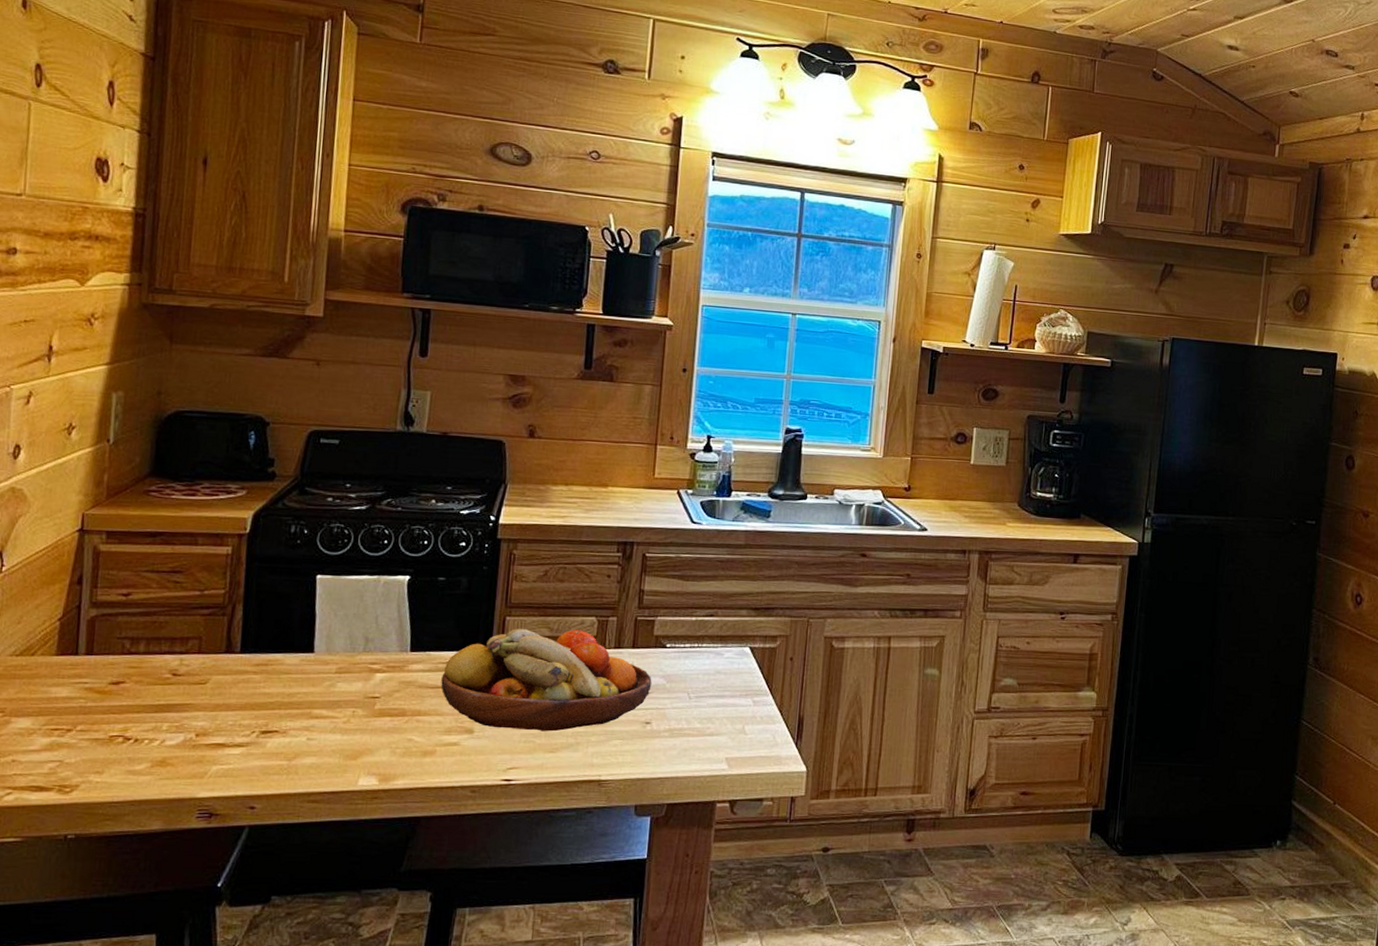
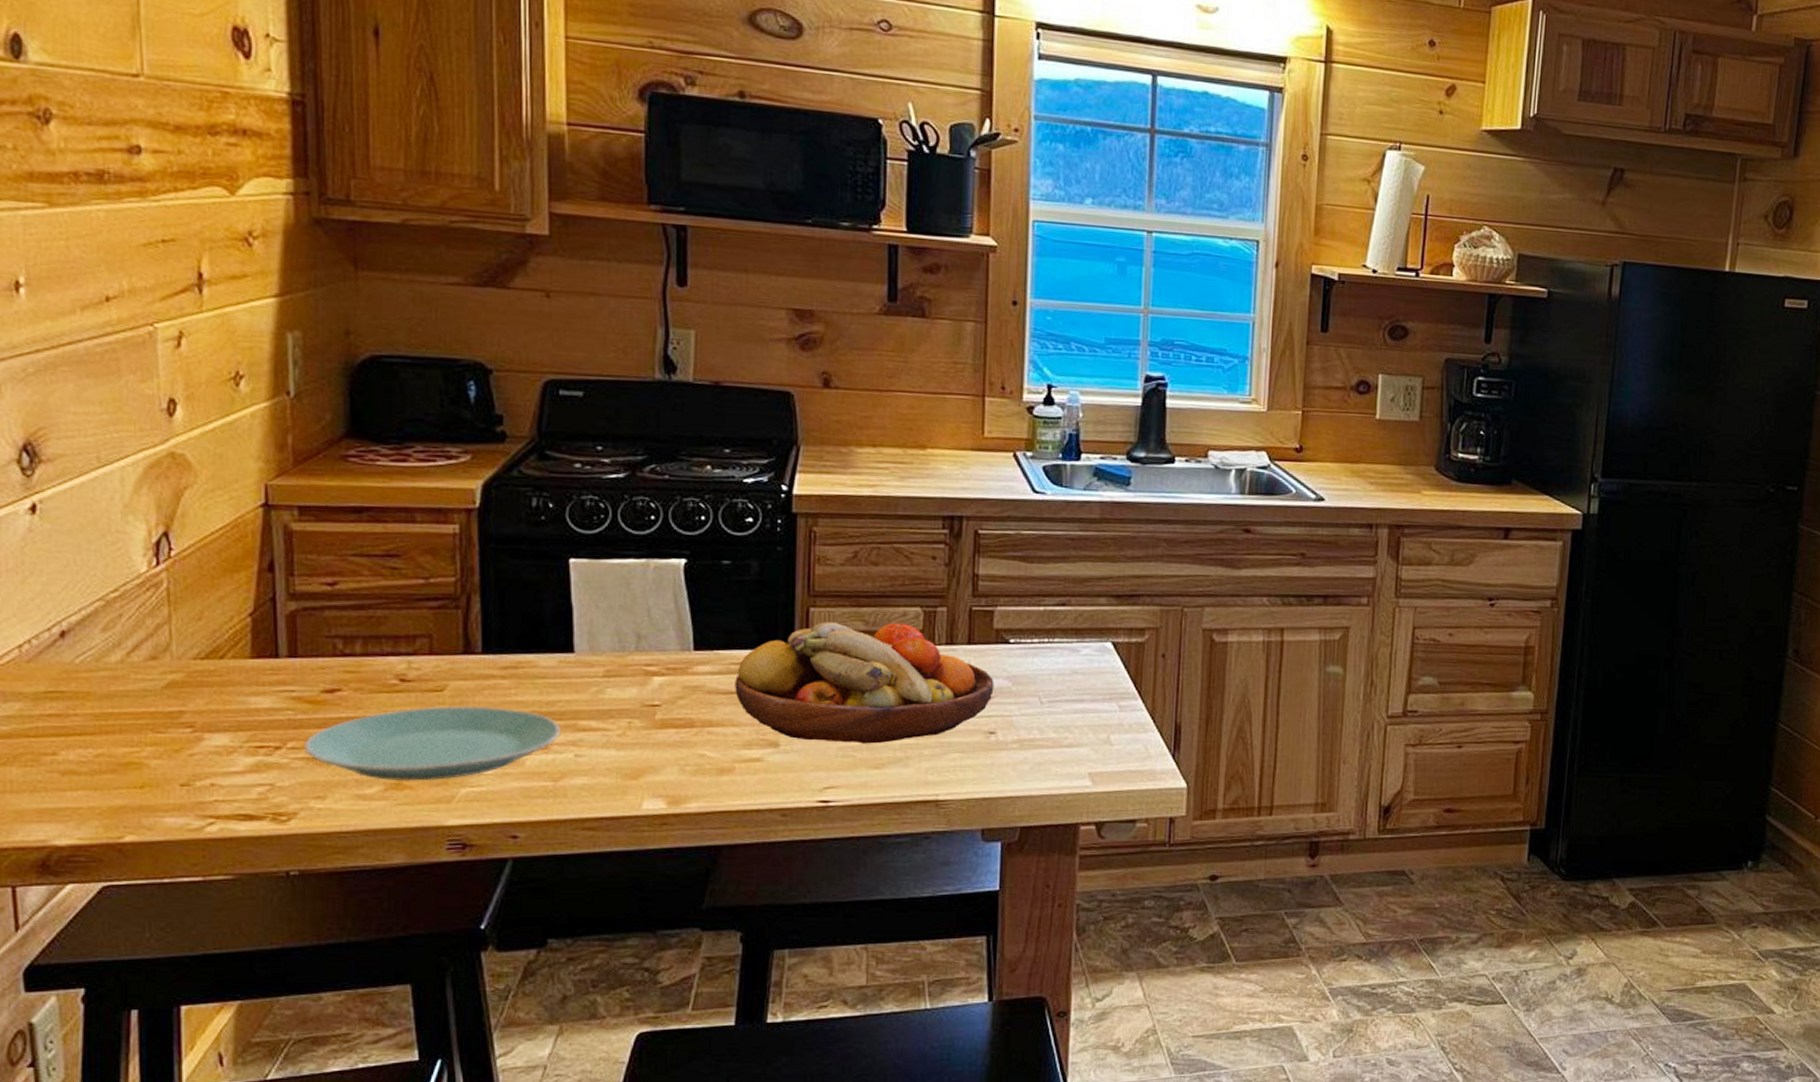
plate: none [90,696,298,760] -> present [305,706,561,781]

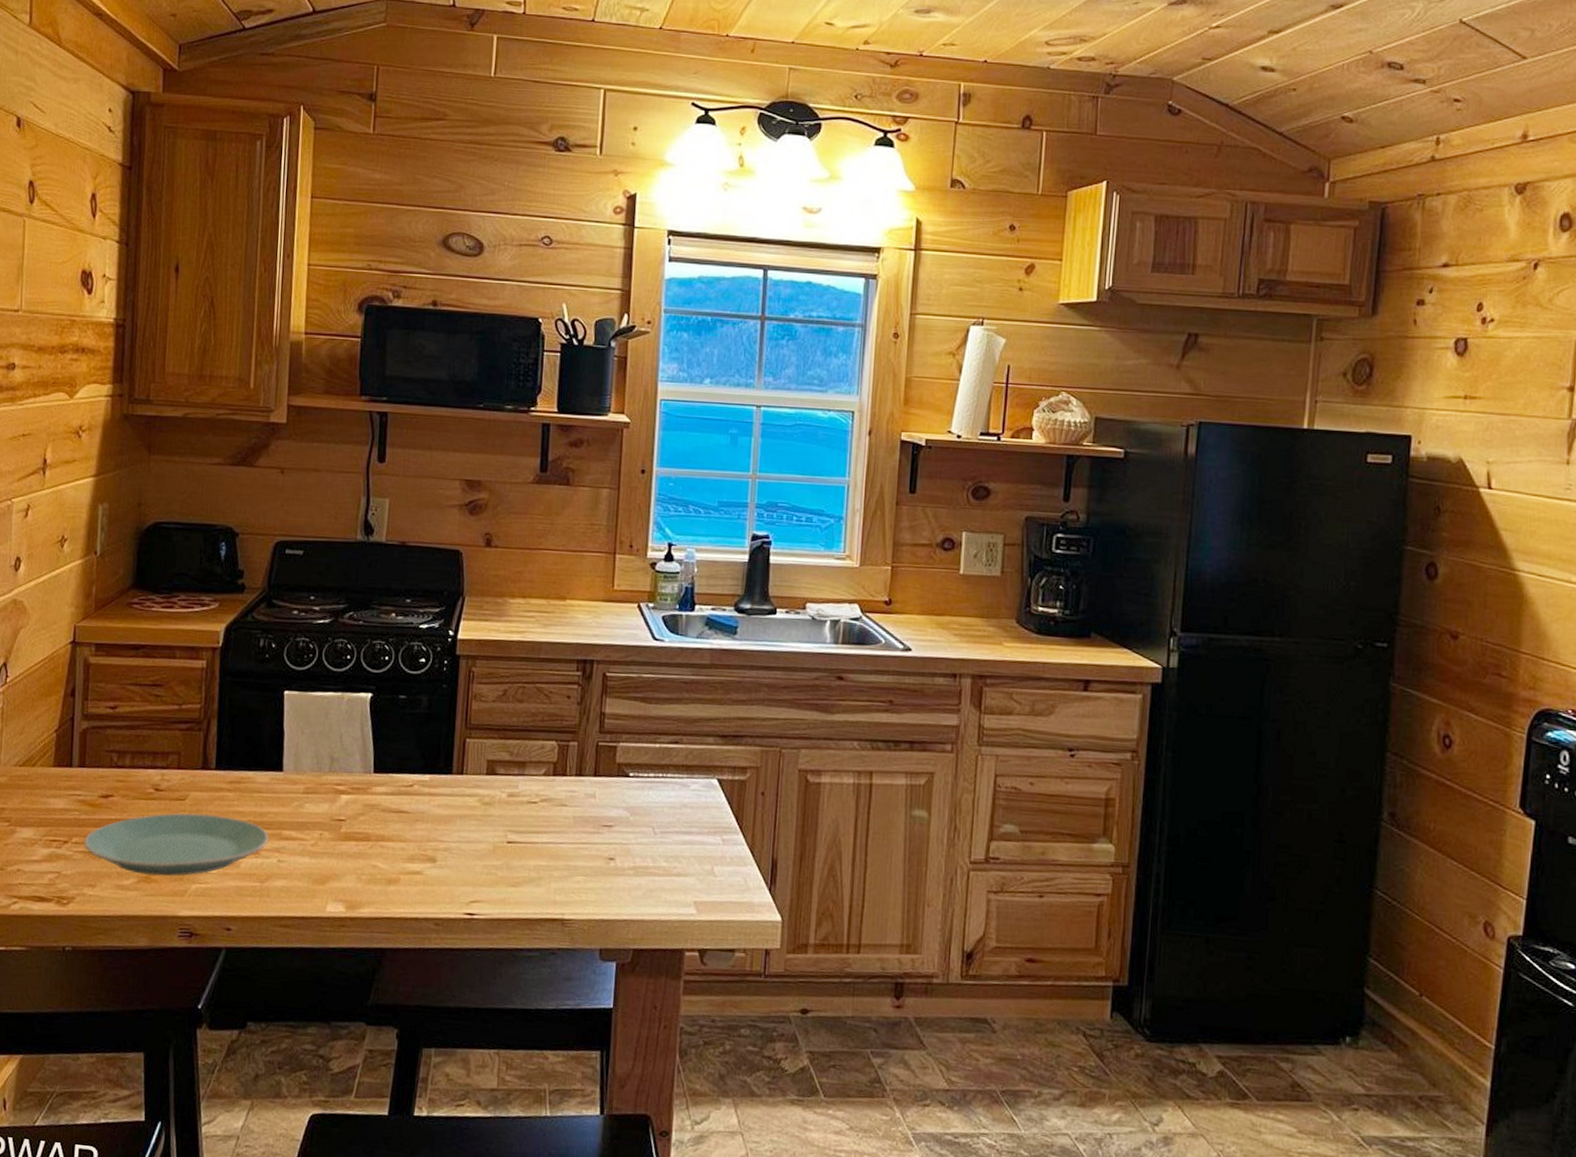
fruit bowl: present [735,622,994,744] -> none [403,752,615,864]

